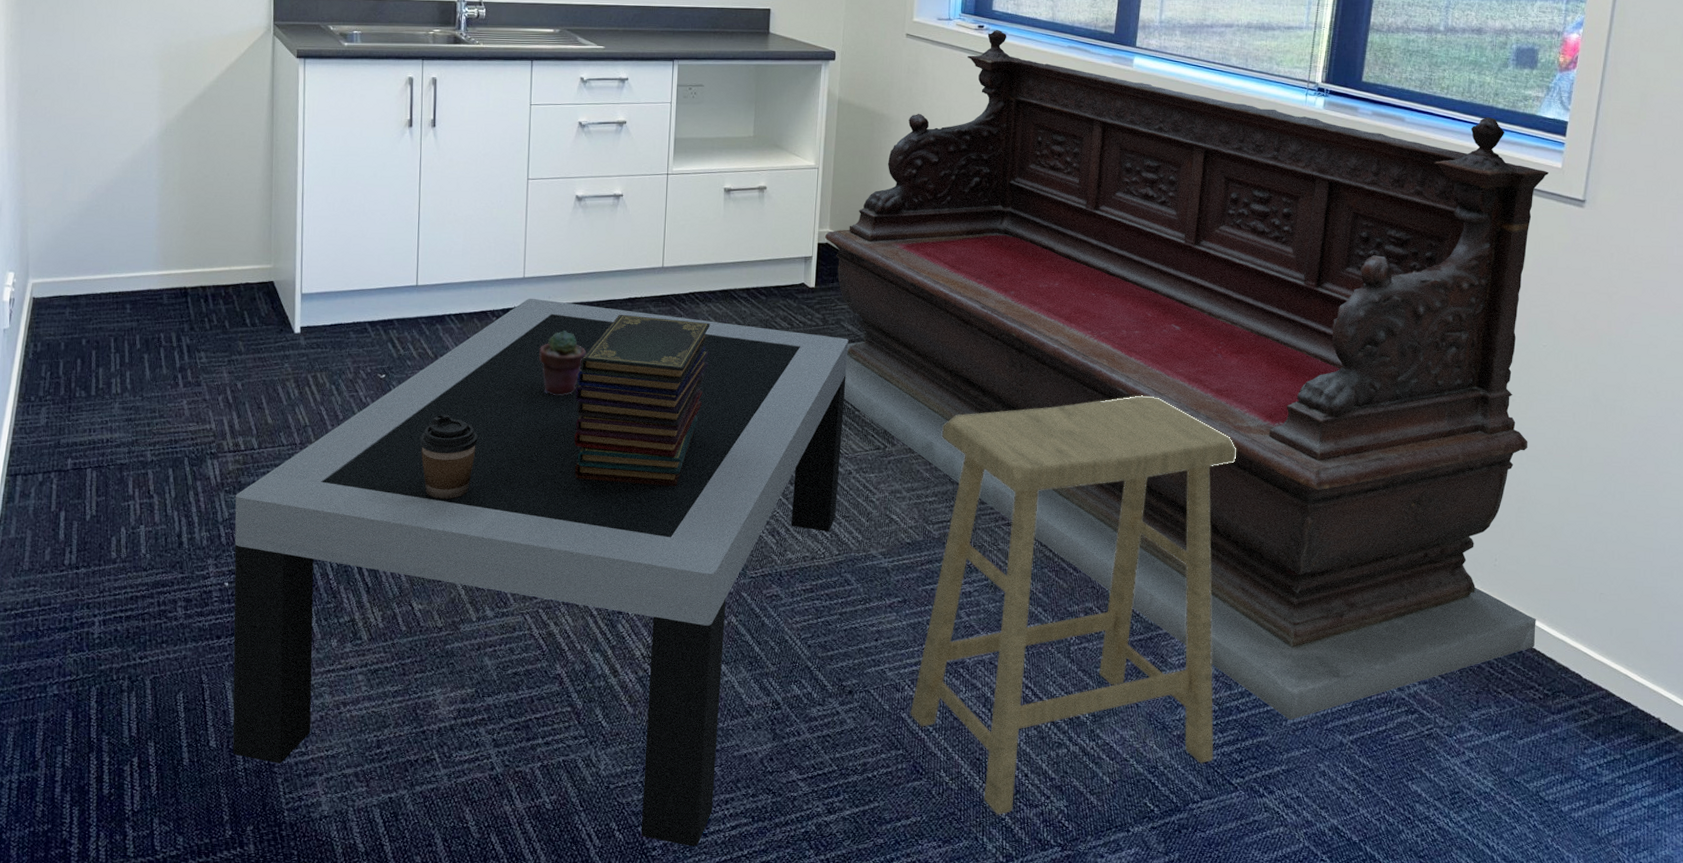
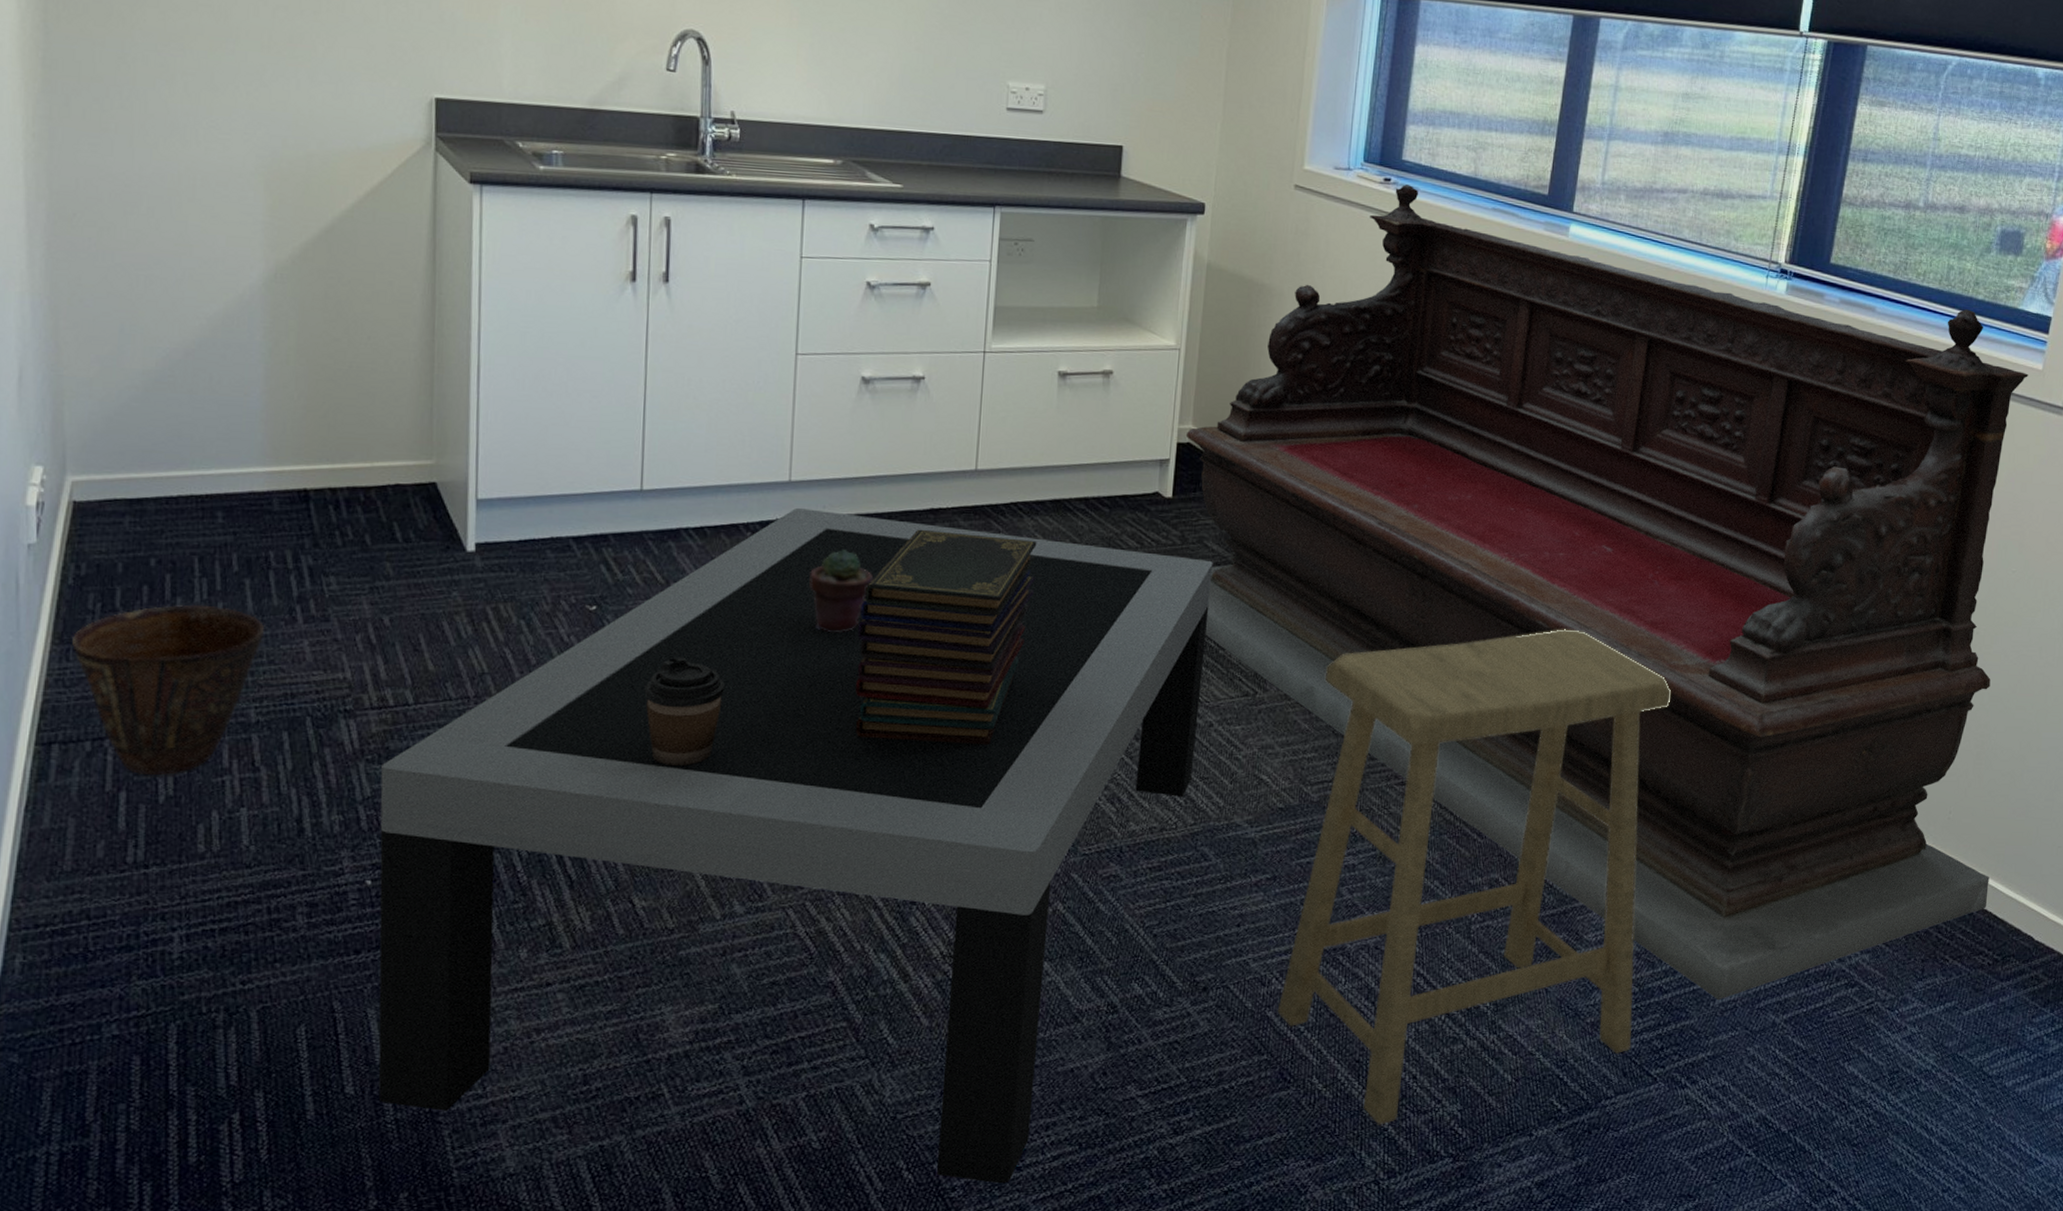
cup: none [31,373,157,500] -> present [72,604,264,776]

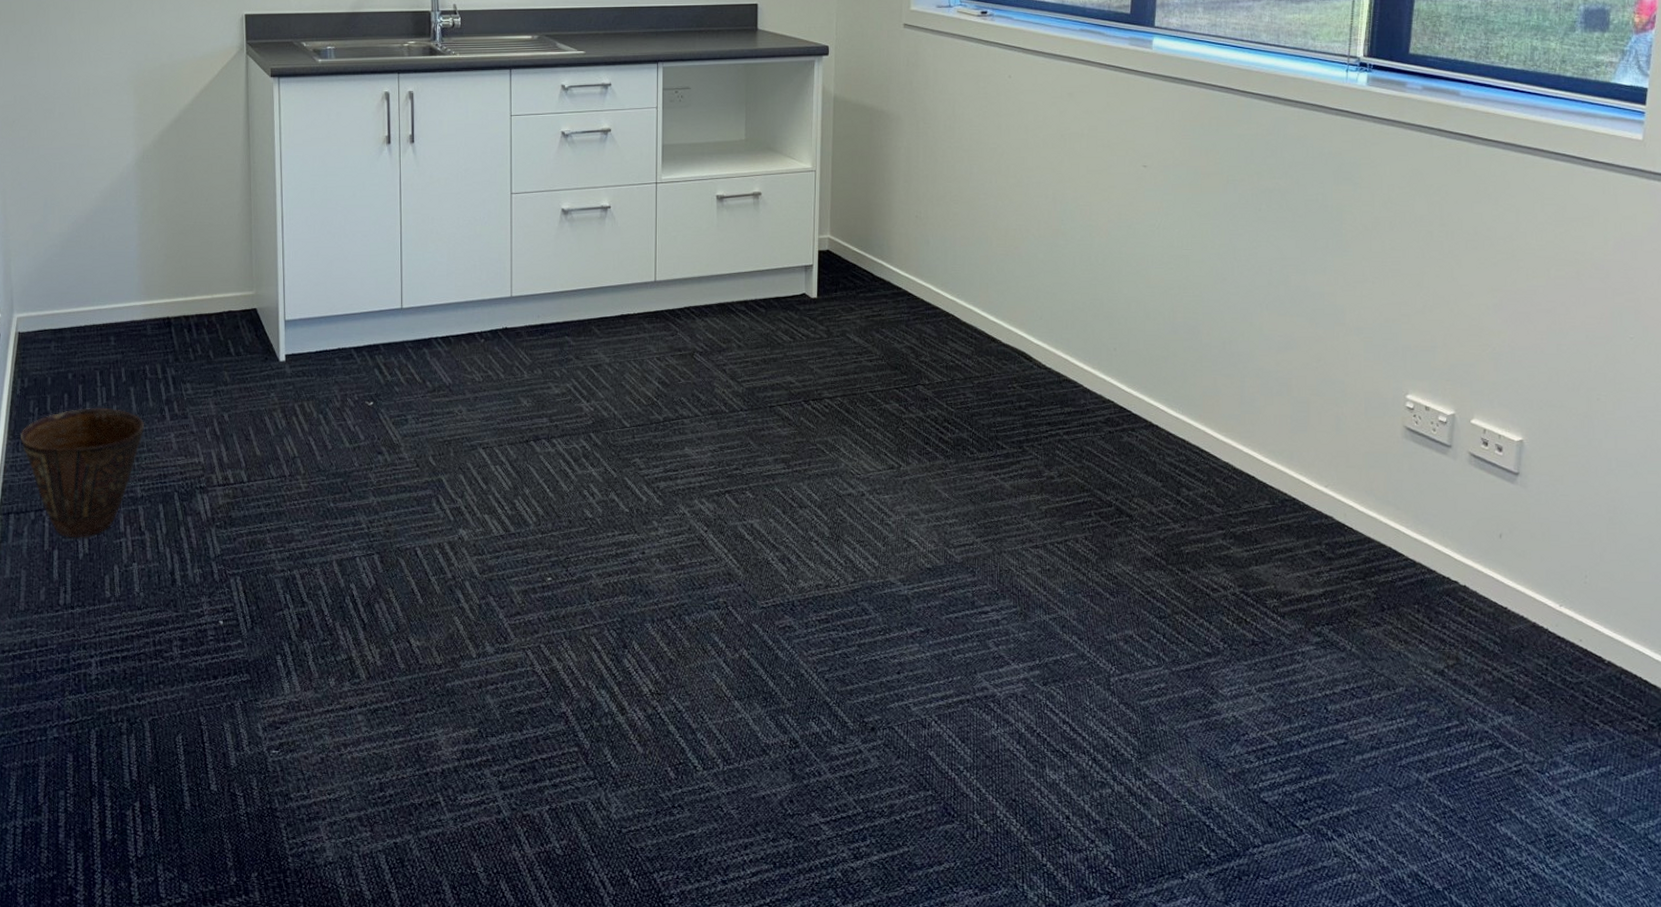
coffee table: present [378,507,1213,1184] -> none [227,318,856,895]
coffee cup: present [644,657,725,766] -> none [411,441,470,530]
potted succulent: present [809,550,872,632] -> none [530,351,578,419]
book stack: present [856,529,1037,746] -> none [570,332,708,513]
bench: present [1187,184,2028,1001] -> none [826,15,1636,757]
stool: present [1277,629,1672,1125] -> none [938,404,1286,861]

